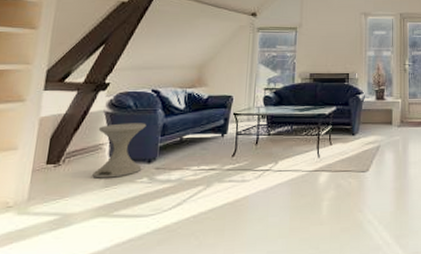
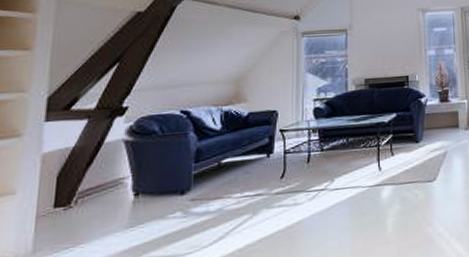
side table: present [92,123,147,178] -> none [113,149,176,218]

